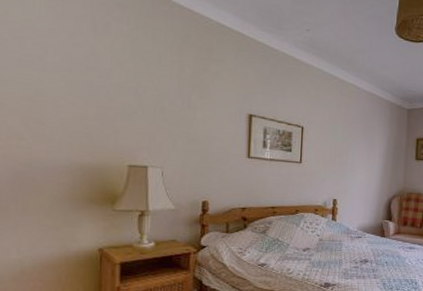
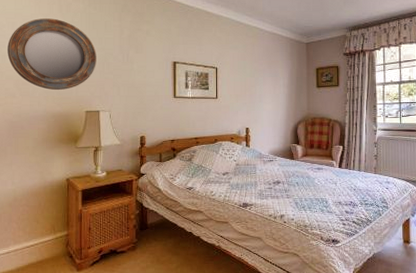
home mirror: none [11,36,146,136] -> present [7,18,96,91]

